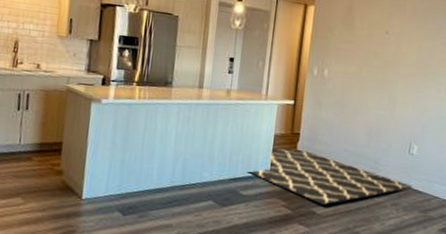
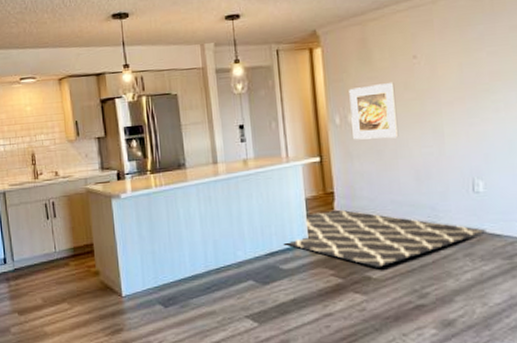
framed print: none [325,47,367,97] -> present [349,83,399,140]

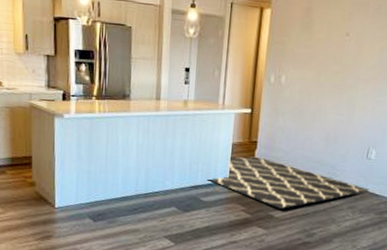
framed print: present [349,83,399,140] -> none [282,52,326,103]

